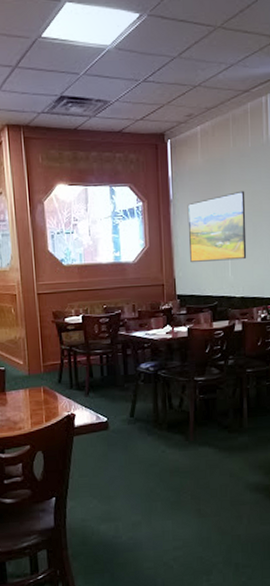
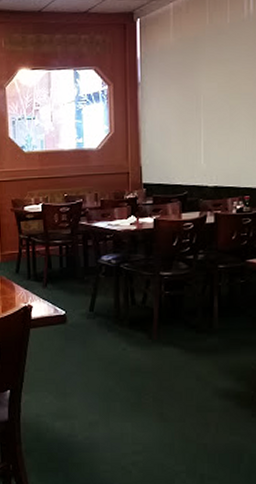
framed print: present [187,190,247,263] -> none [156,71,222,150]

